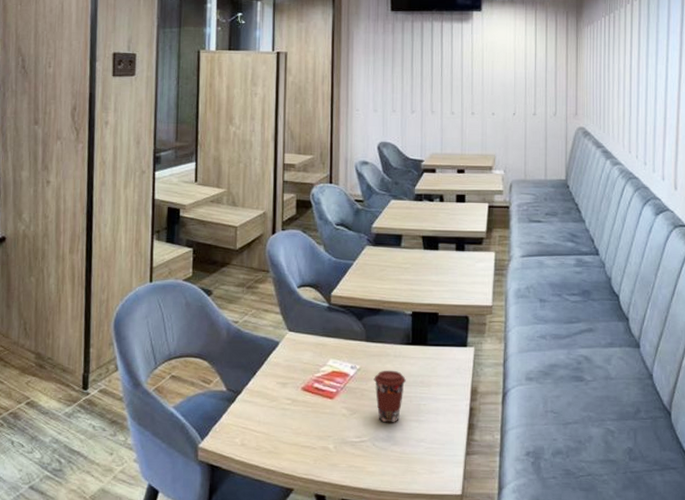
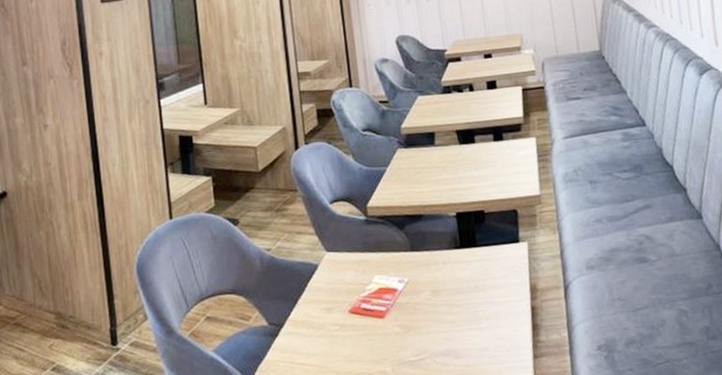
coffee cup: present [374,370,406,423] -> none [424,278,460,336]

